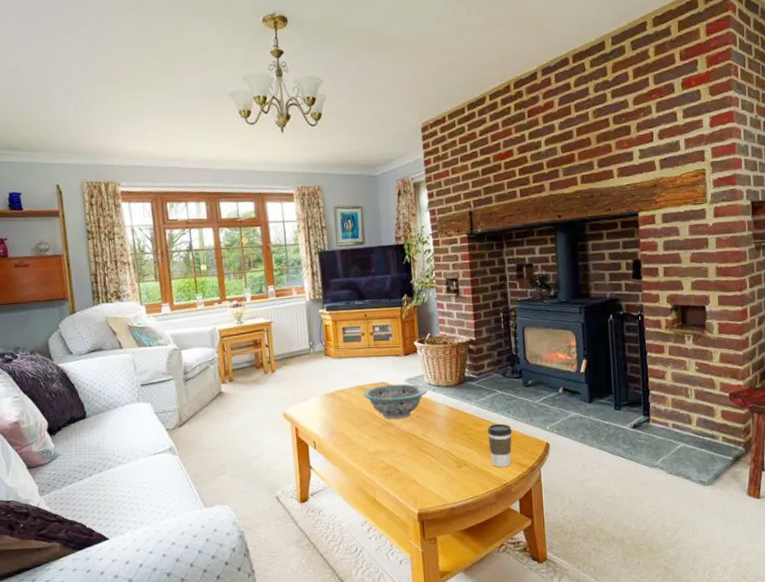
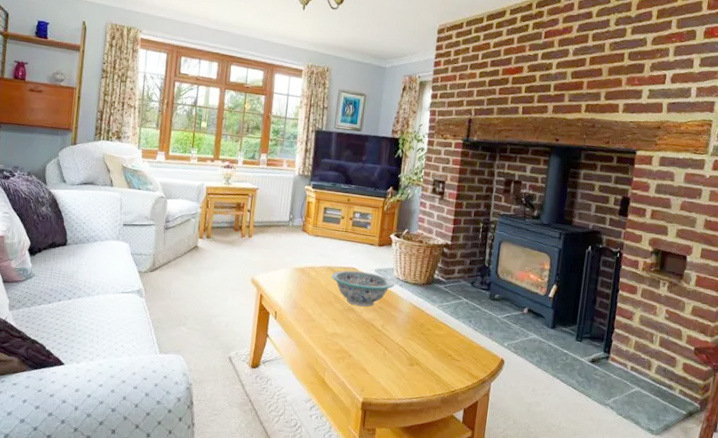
coffee cup: present [487,423,512,468] -> none [444,330,470,375]

